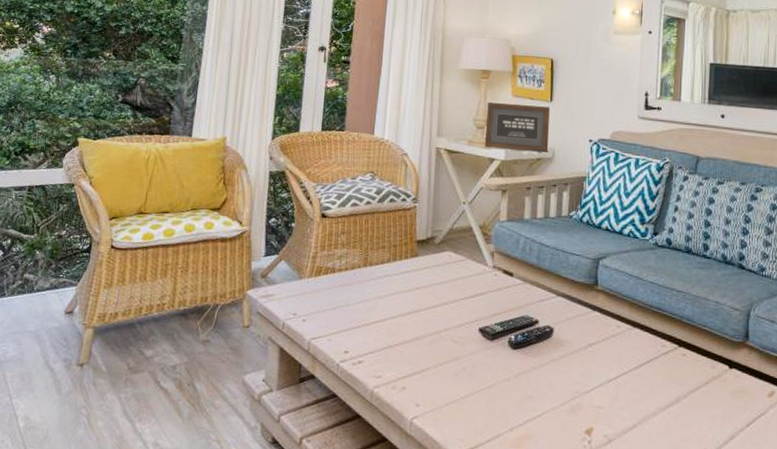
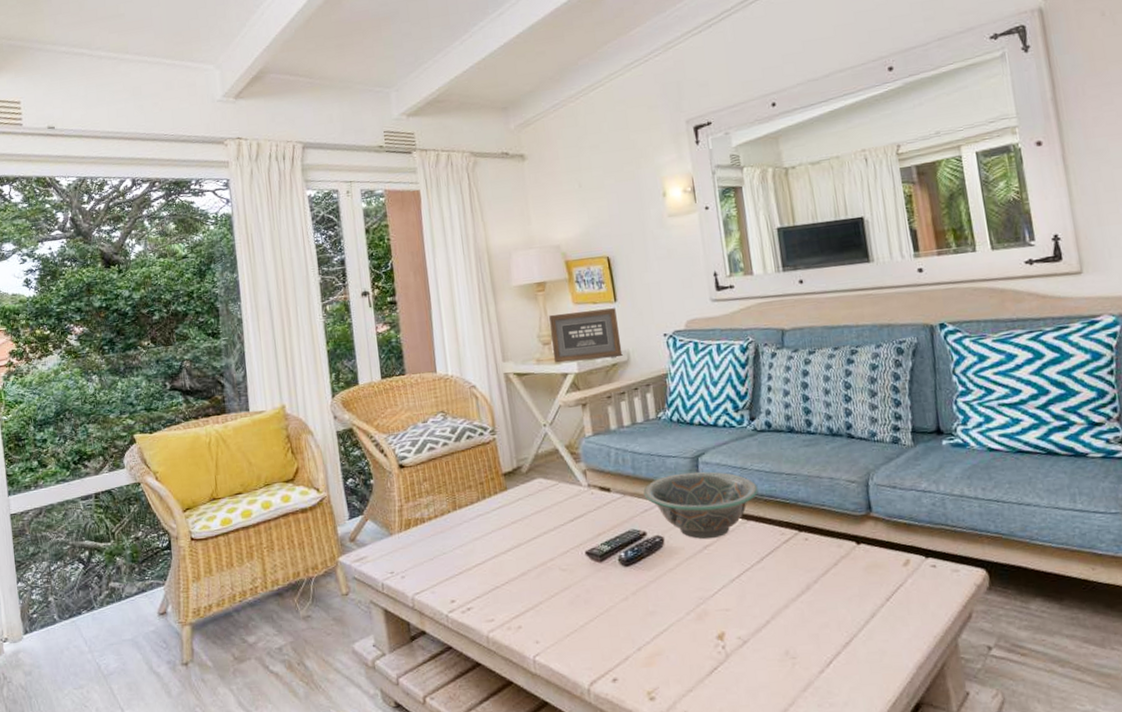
decorative bowl: none [543,271,649,338] -> present [643,471,759,539]

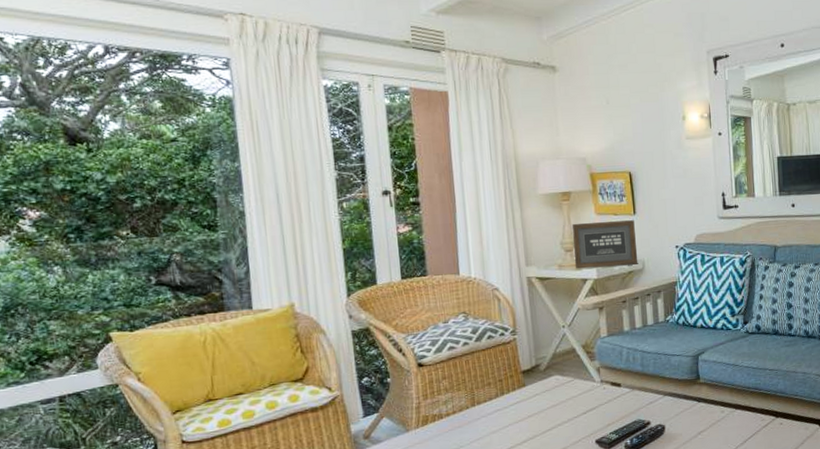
decorative bowl: present [643,471,759,539] -> none [650,368,746,426]

